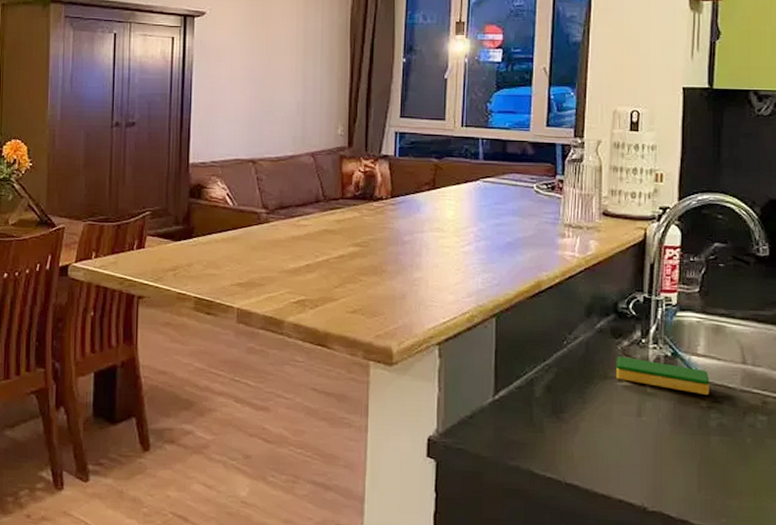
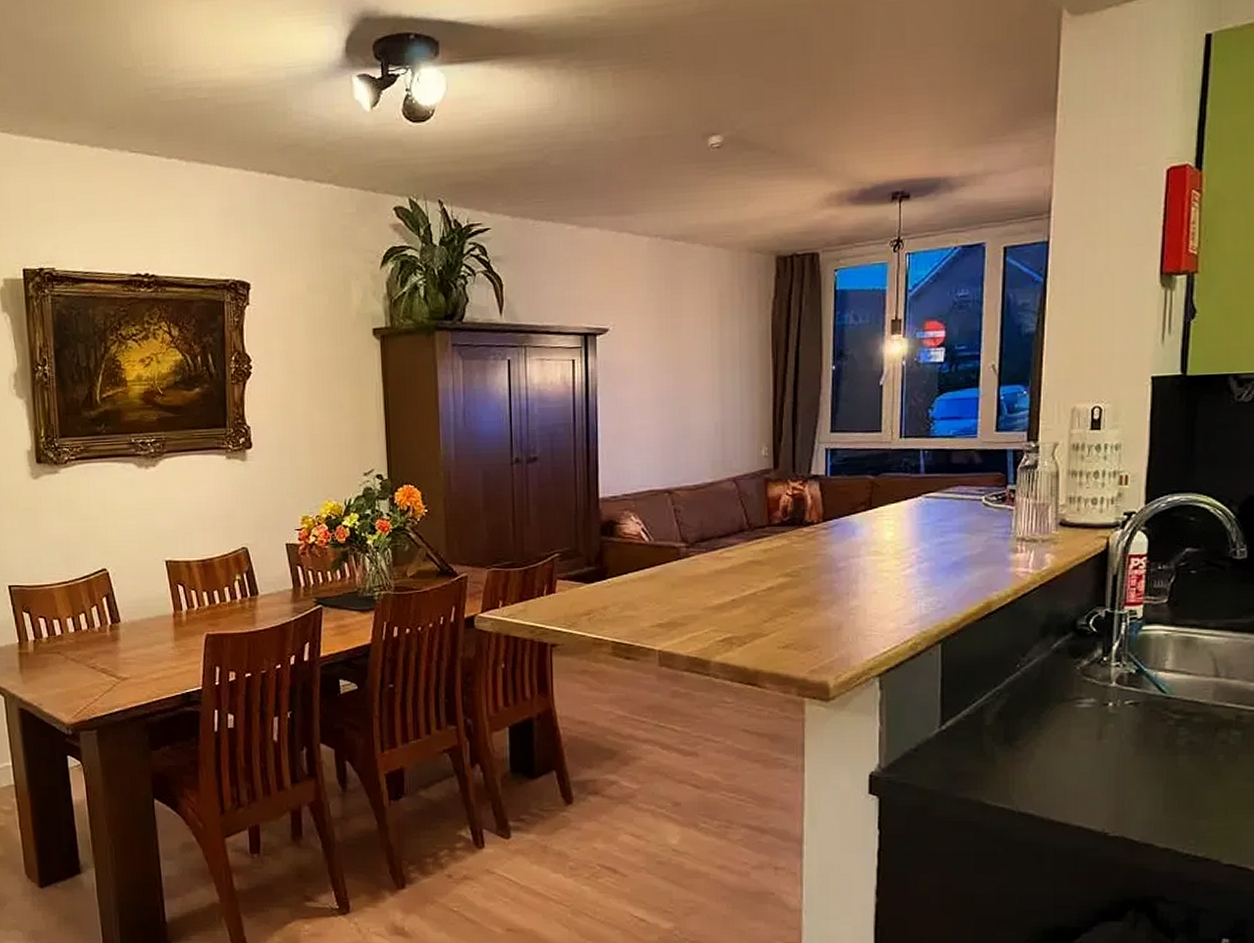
dish sponge: present [616,356,710,396] -> none [1075,676,1178,713]

